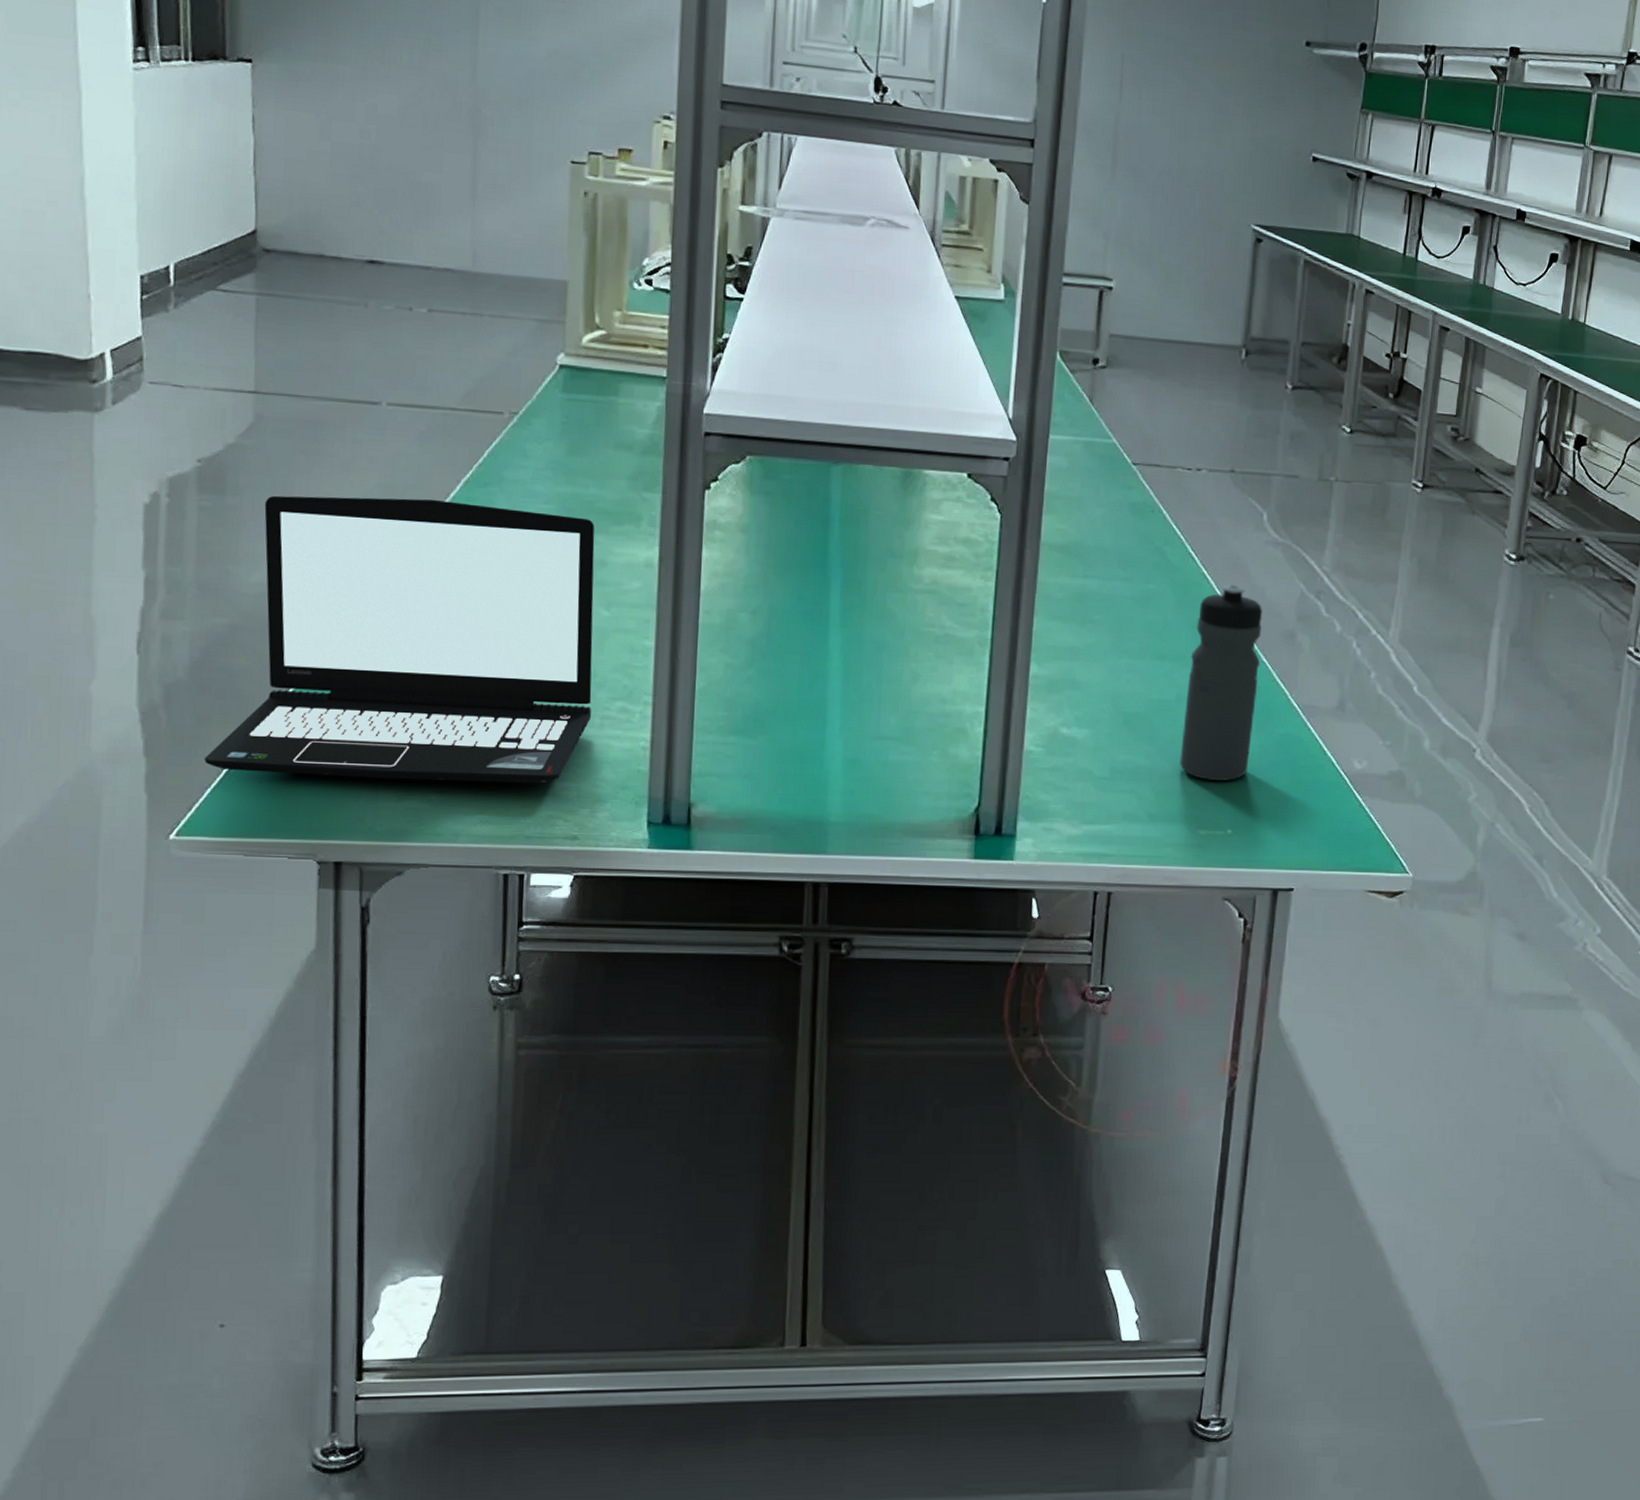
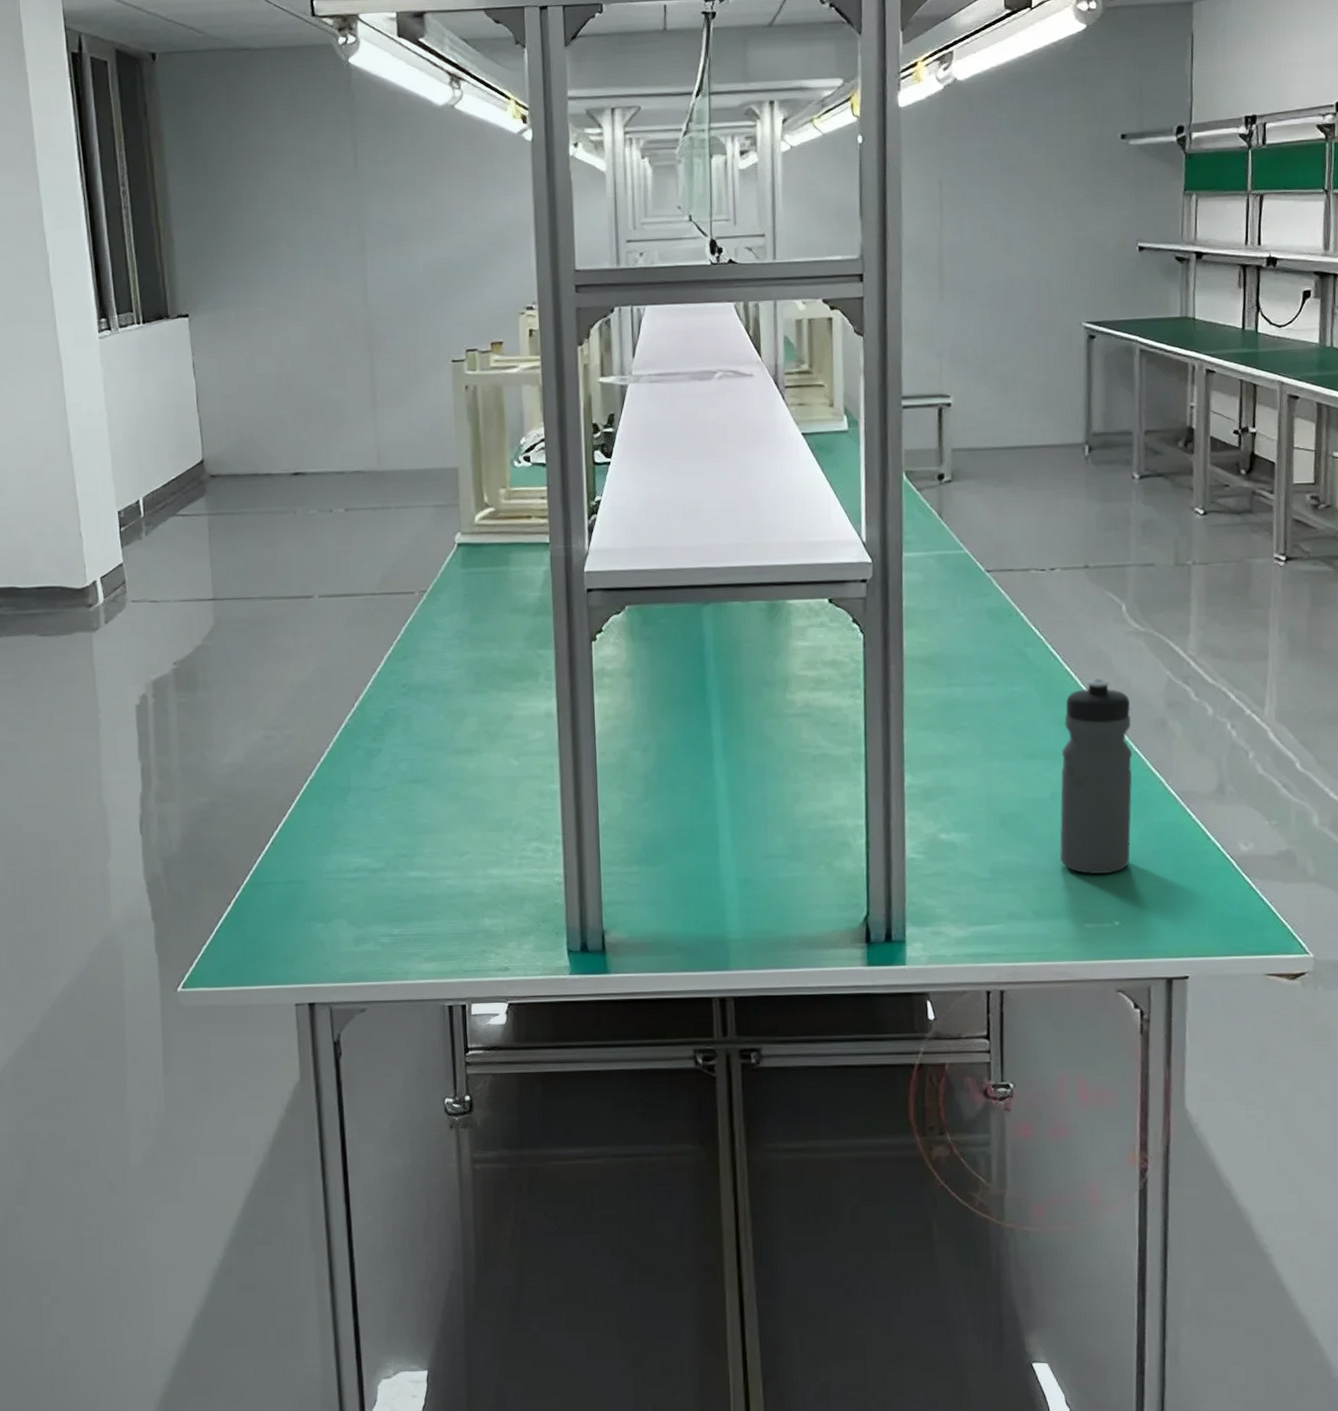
laptop: present [204,495,595,784] -> none [199,675,512,929]

